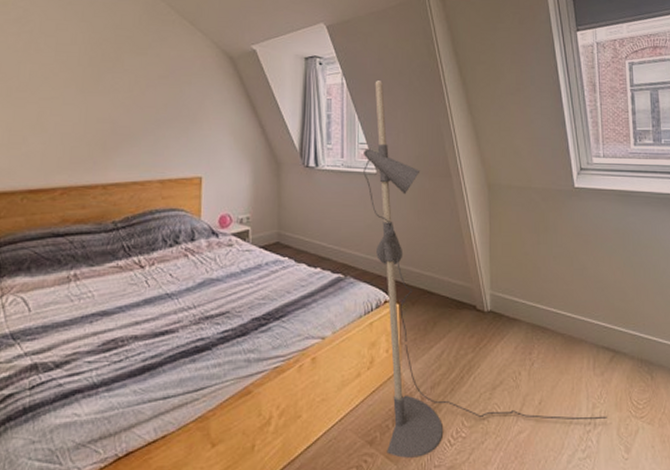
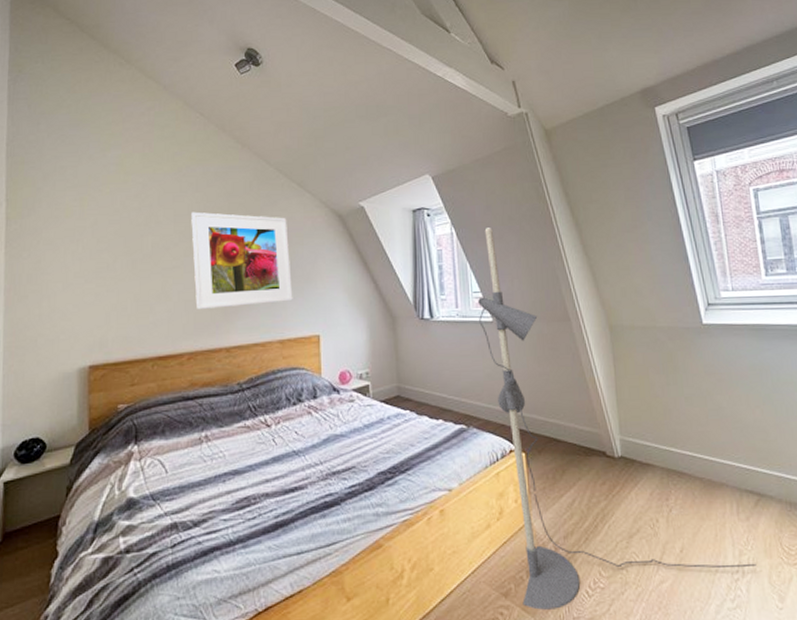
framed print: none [73,41,177,144] -> present [191,211,293,310]

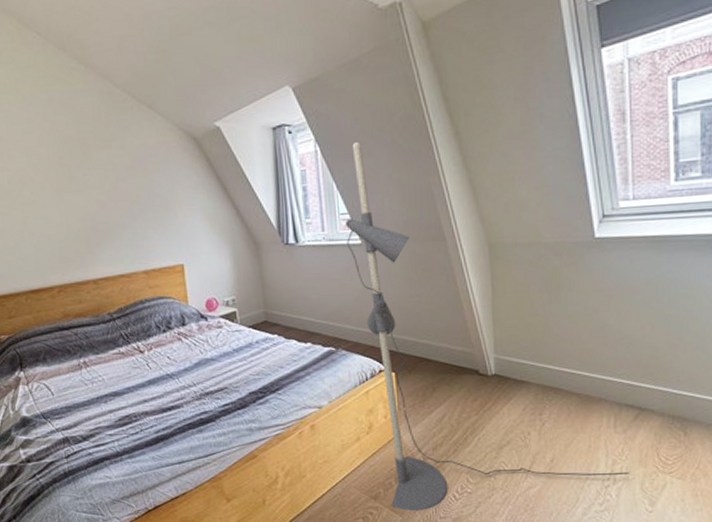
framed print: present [191,211,293,310] -> none [42,143,154,244]

